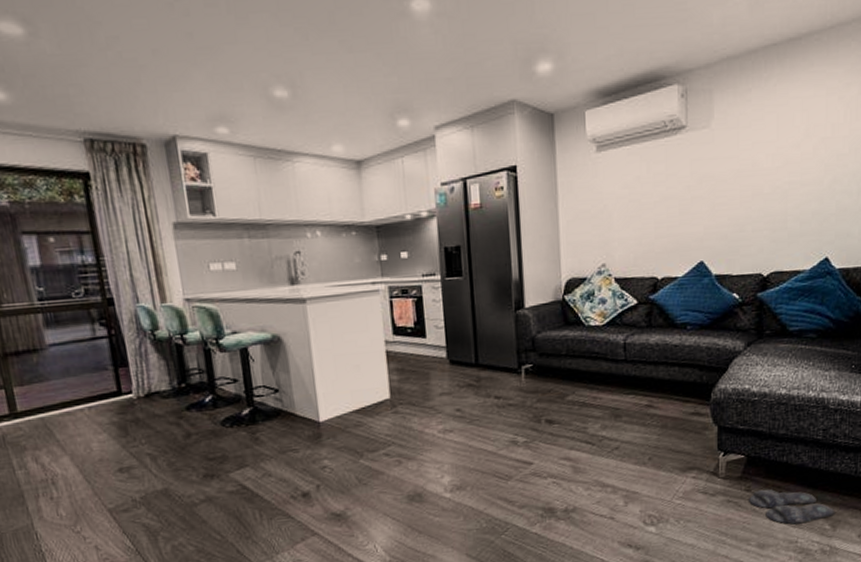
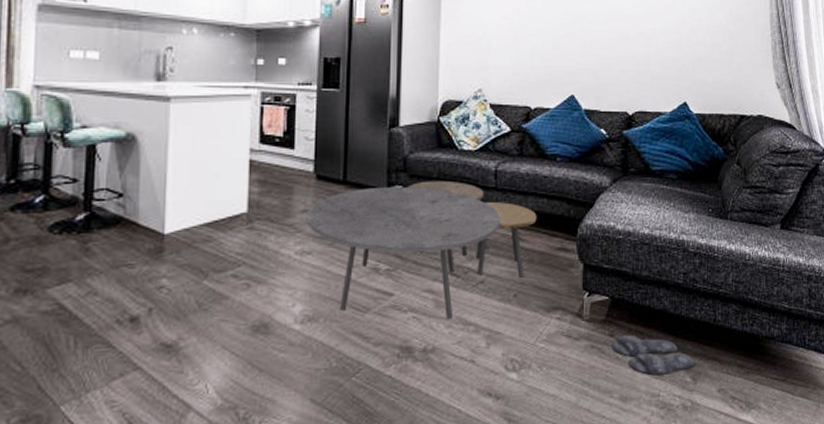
coffee table: none [444,356,669,483] -> present [306,180,537,320]

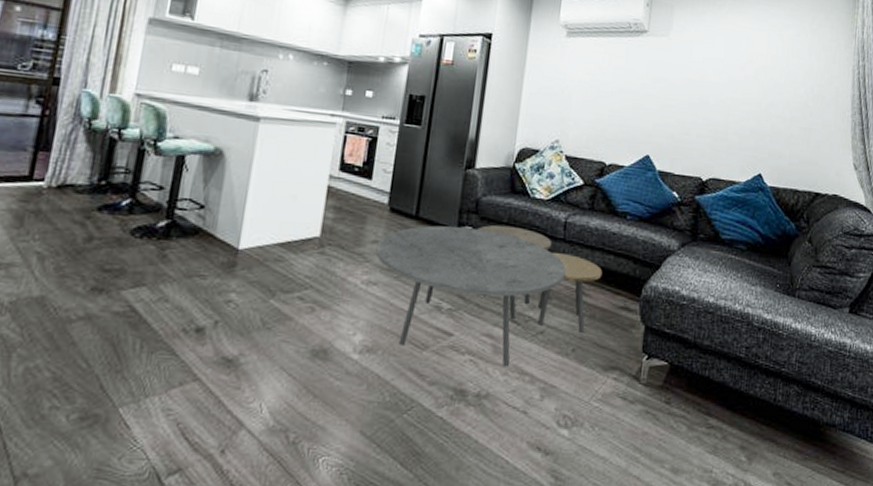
slippers: present [612,334,696,376] -> none [667,404,752,451]

